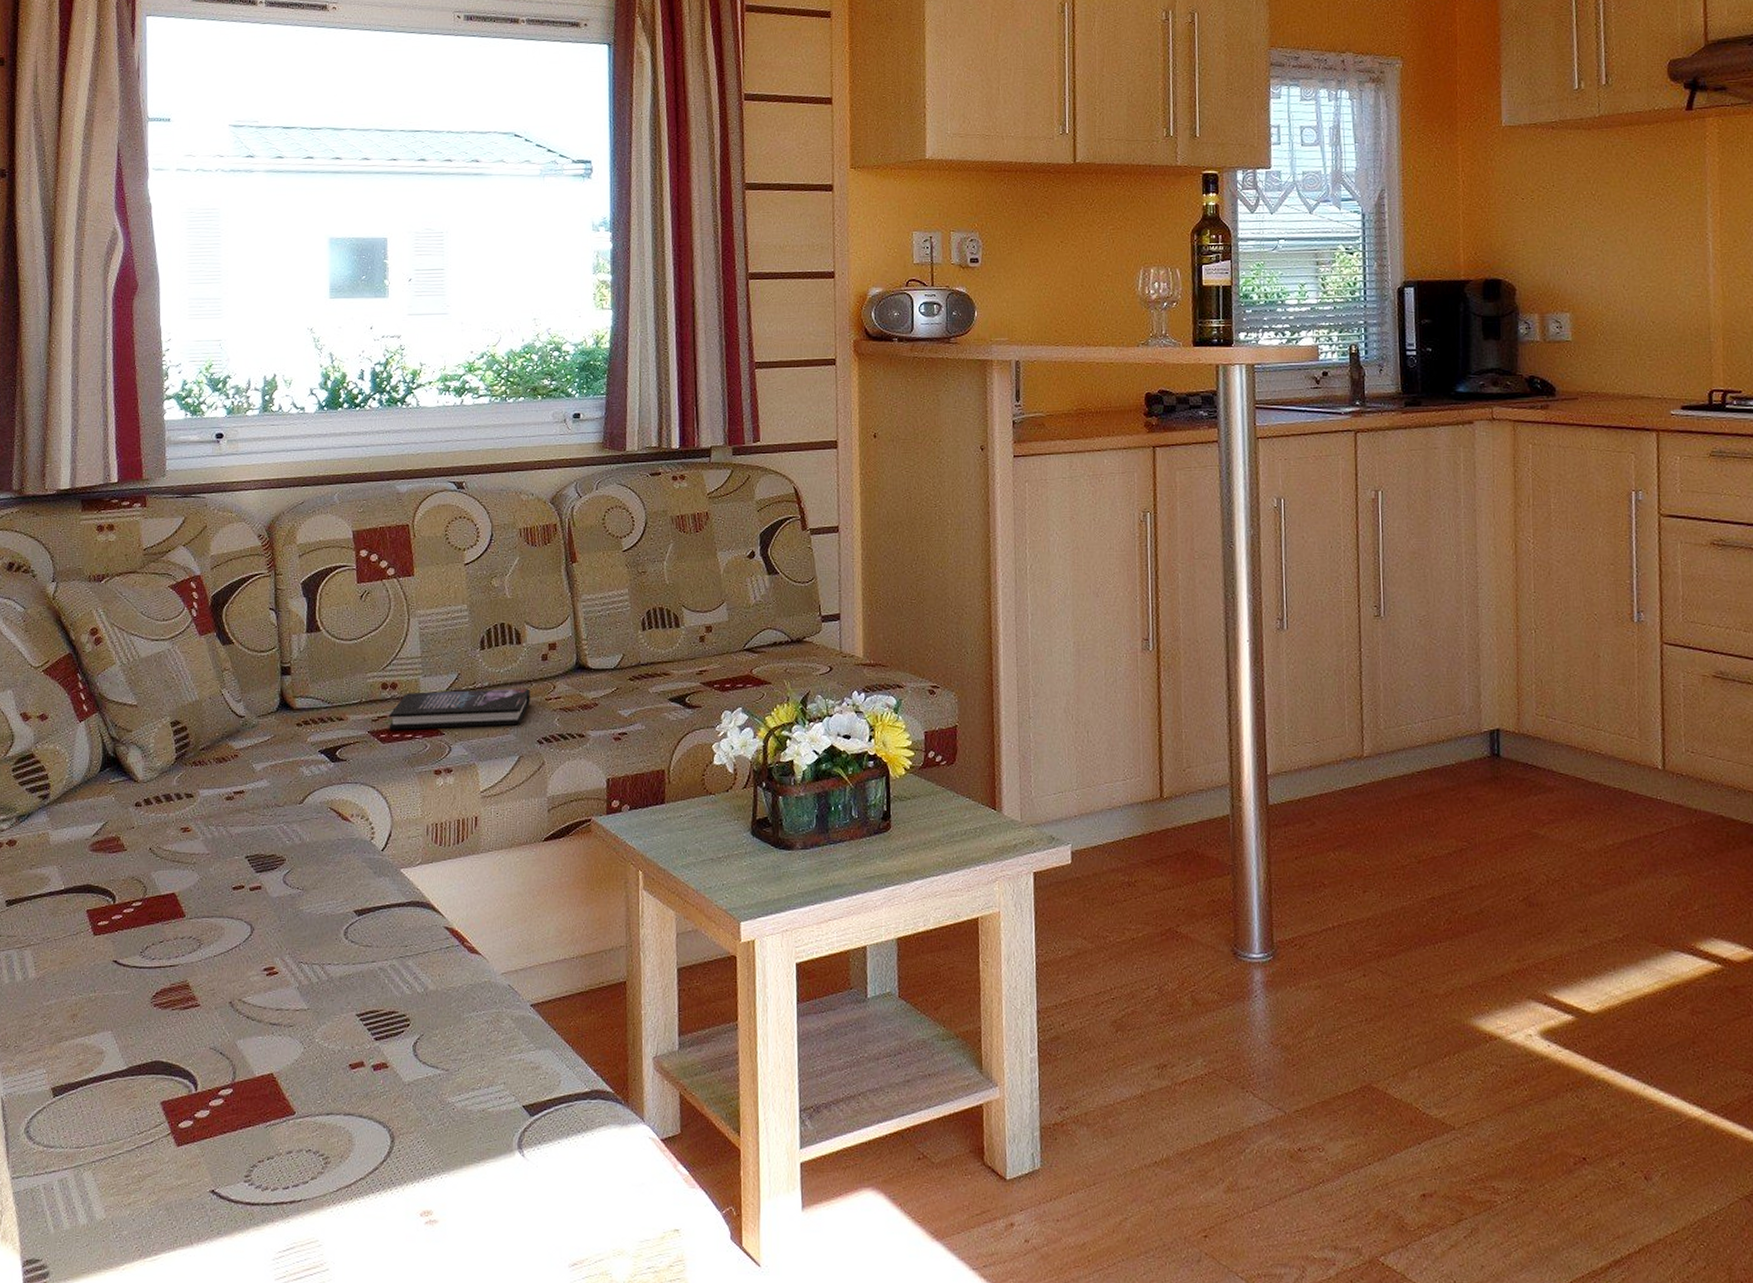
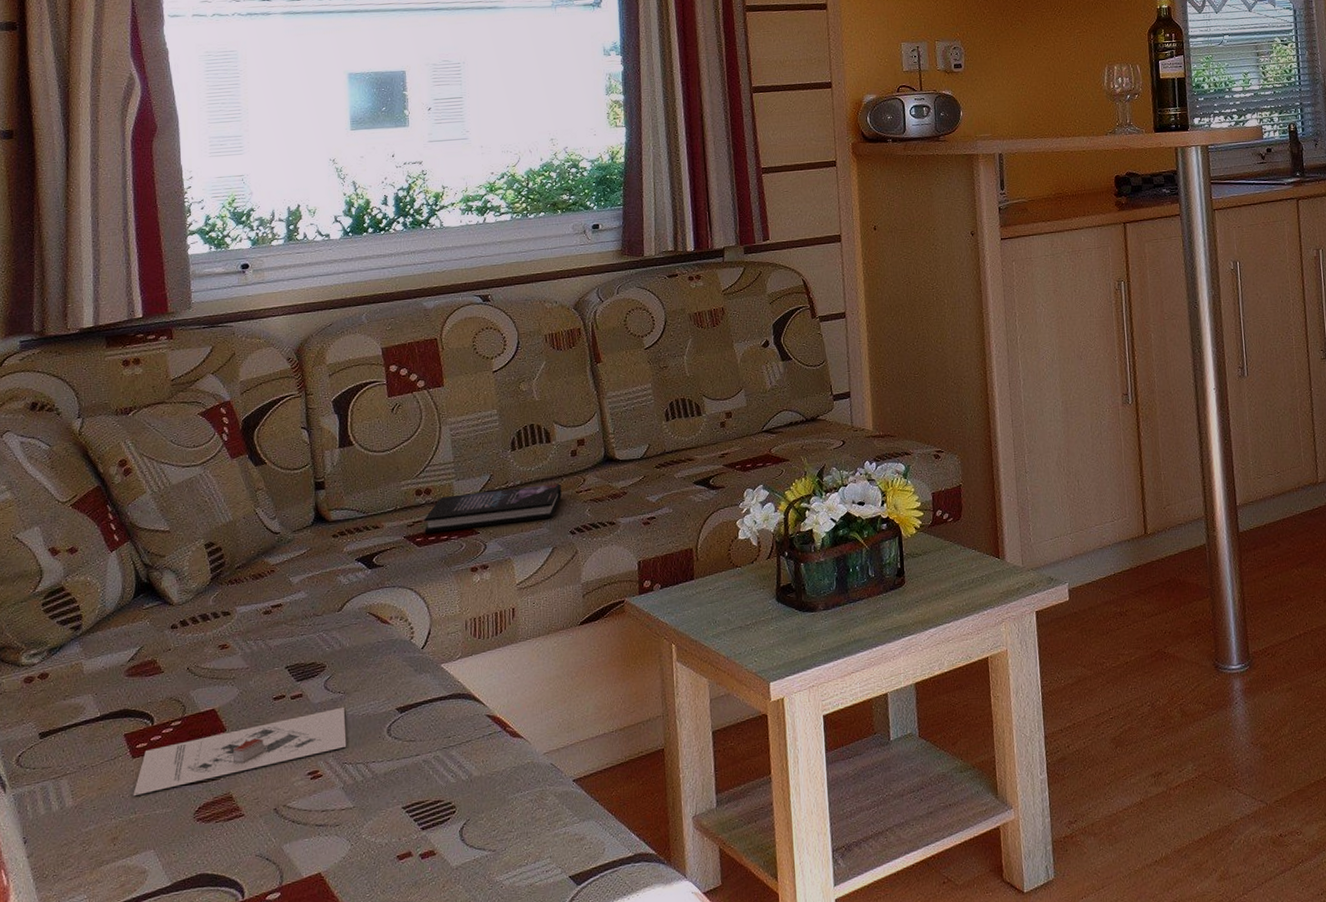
architectural model: none [93,903,303,974] -> present [133,706,347,795]

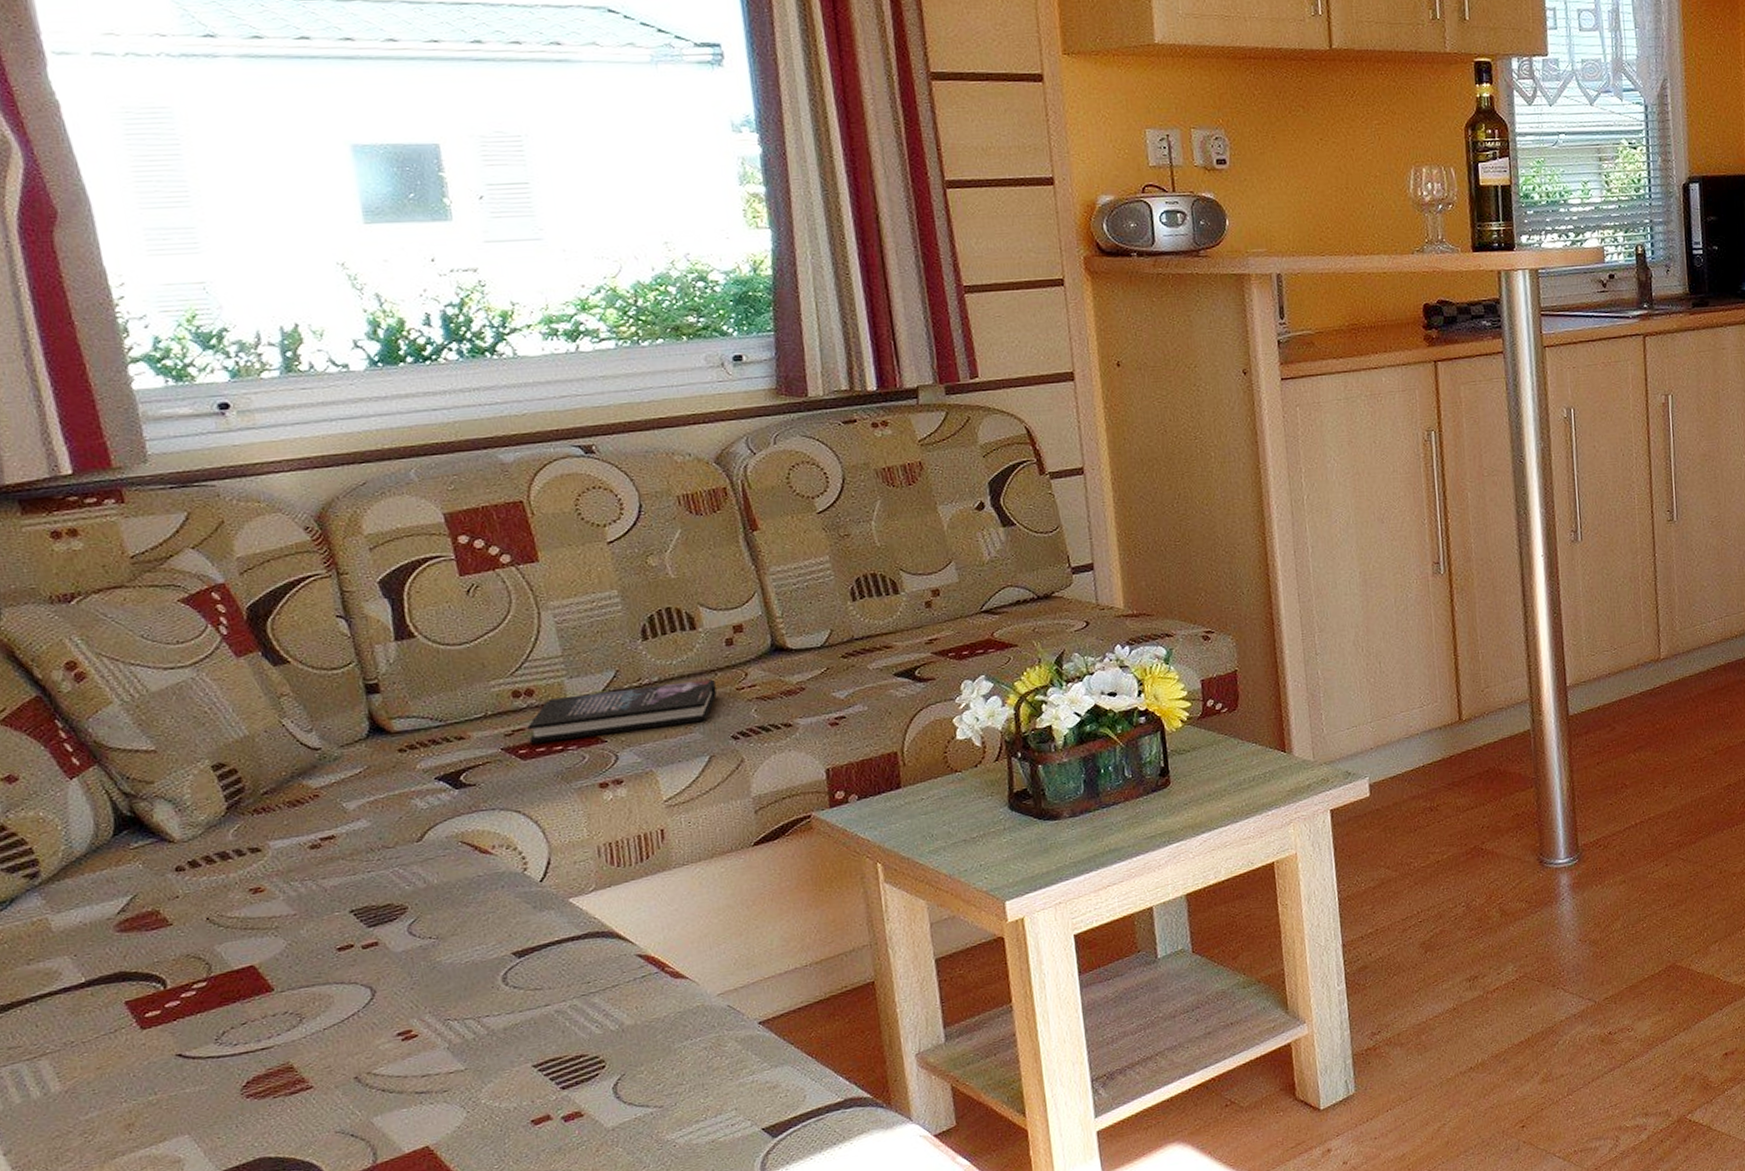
architectural model: present [133,706,347,795] -> none [148,954,448,1073]

